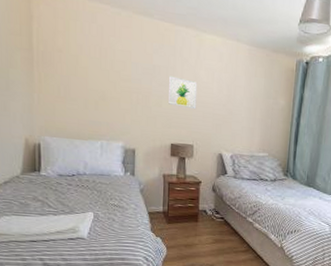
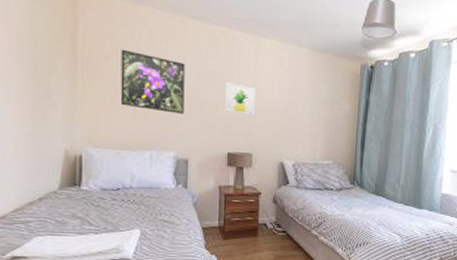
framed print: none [73,43,132,106] -> present [120,49,185,114]

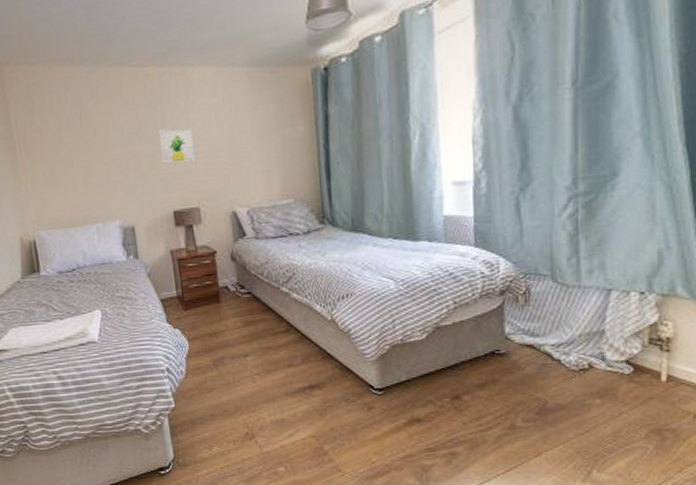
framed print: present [120,49,185,114] -> none [51,118,122,180]

